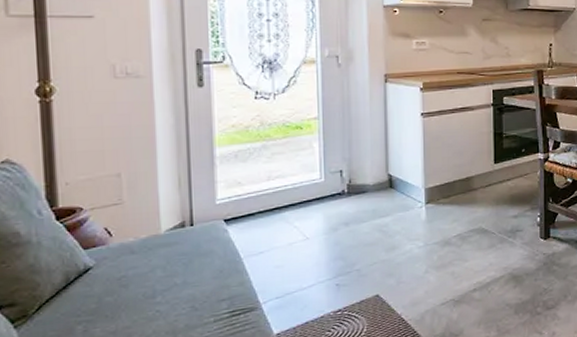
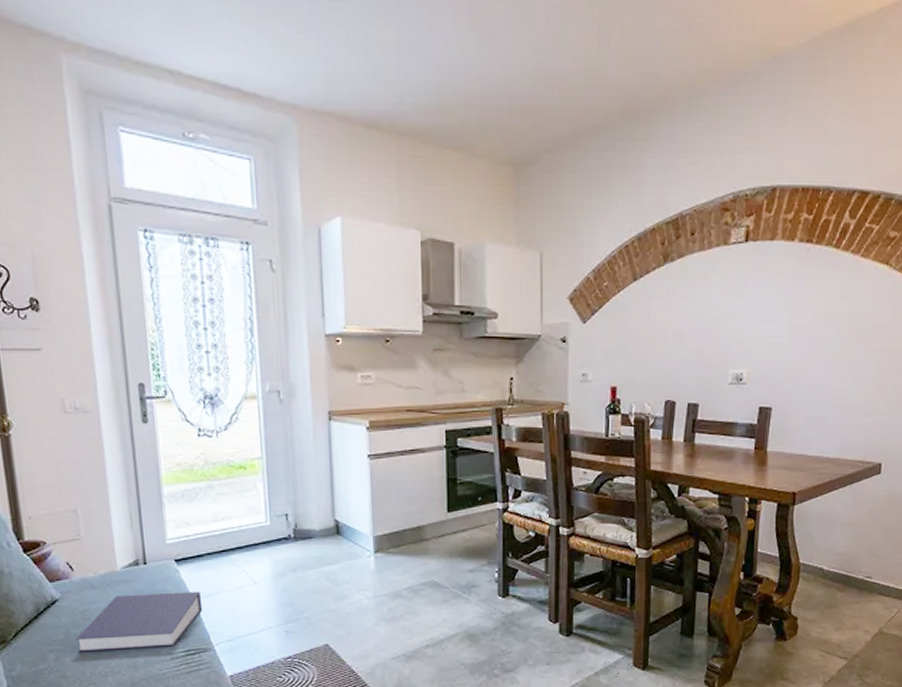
book: none [109,250,251,322] -> present [76,591,203,652]

